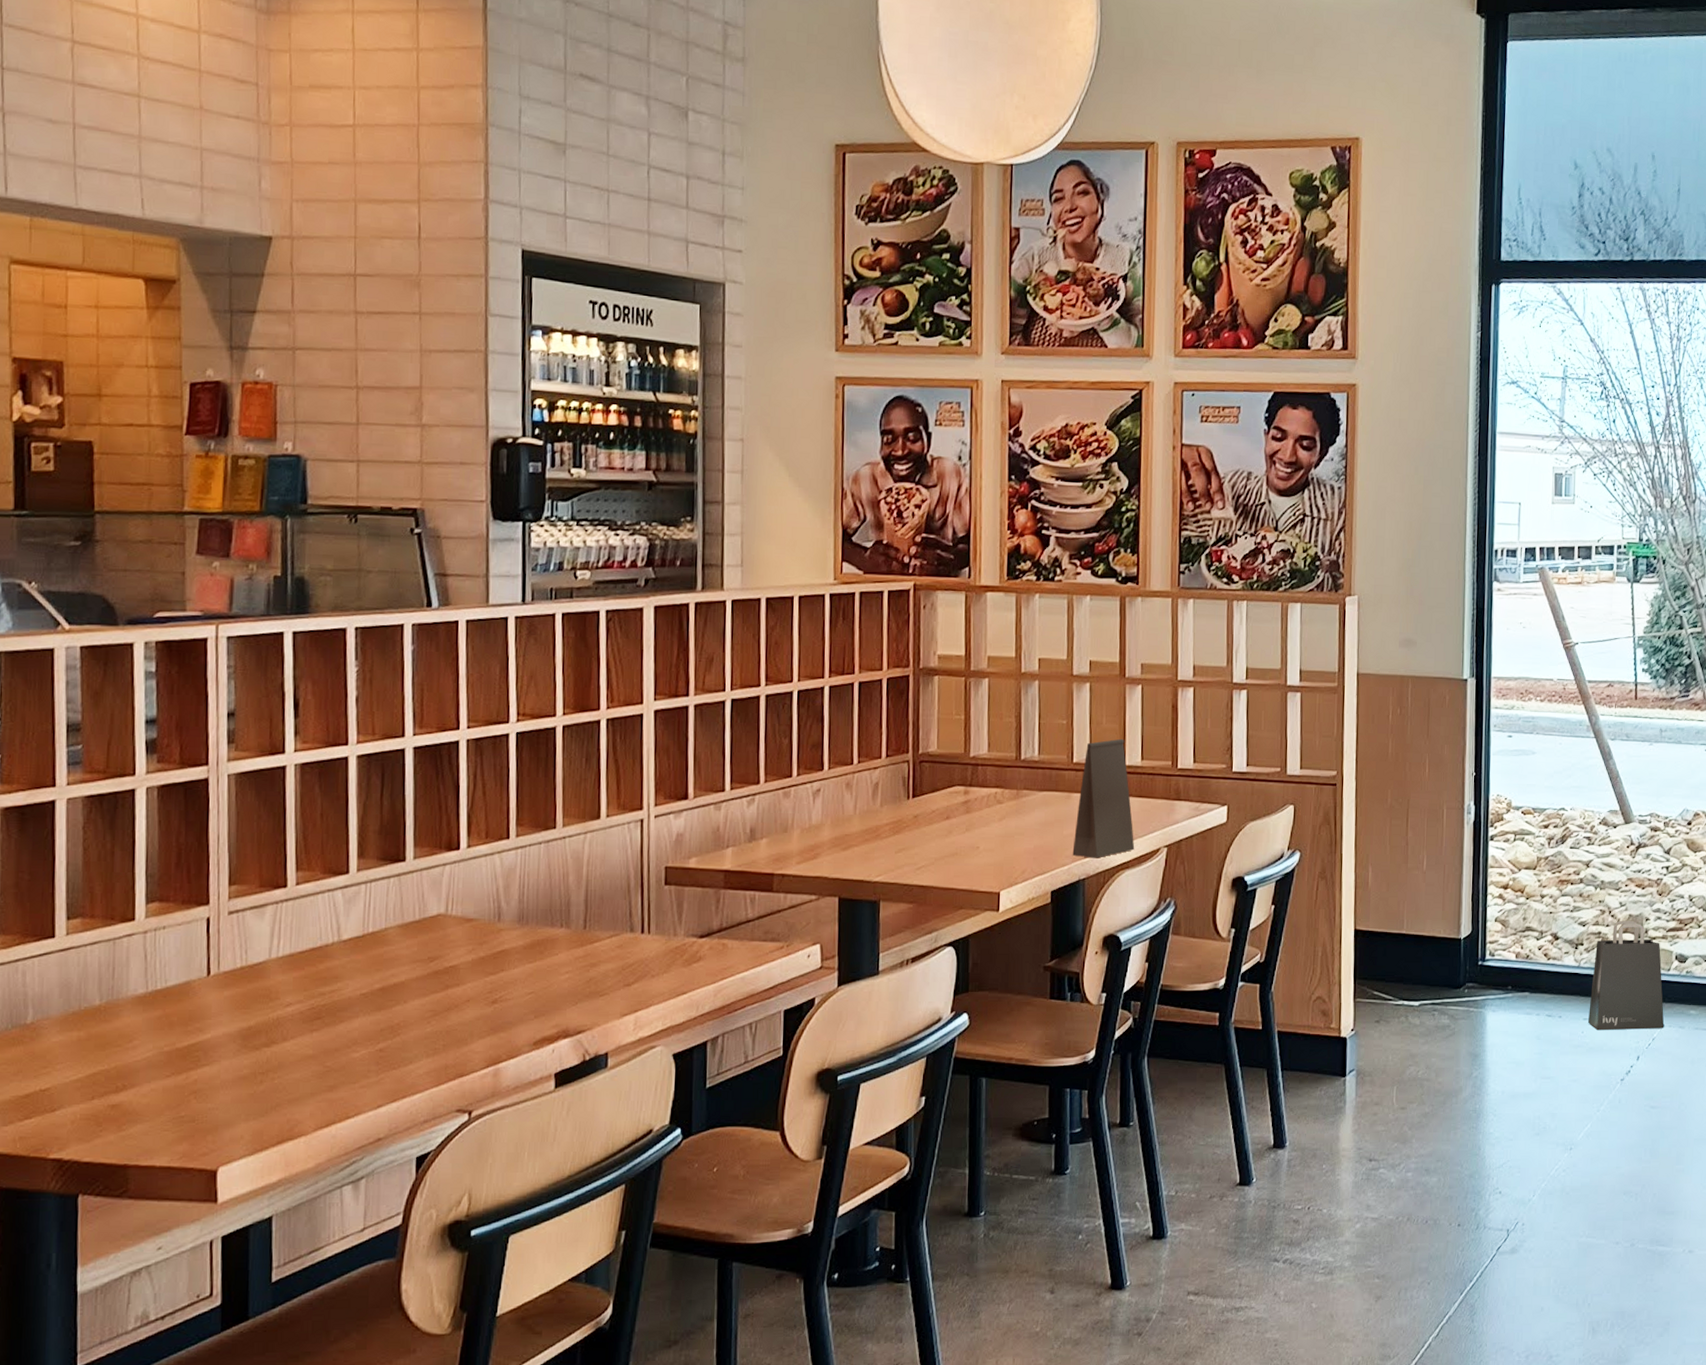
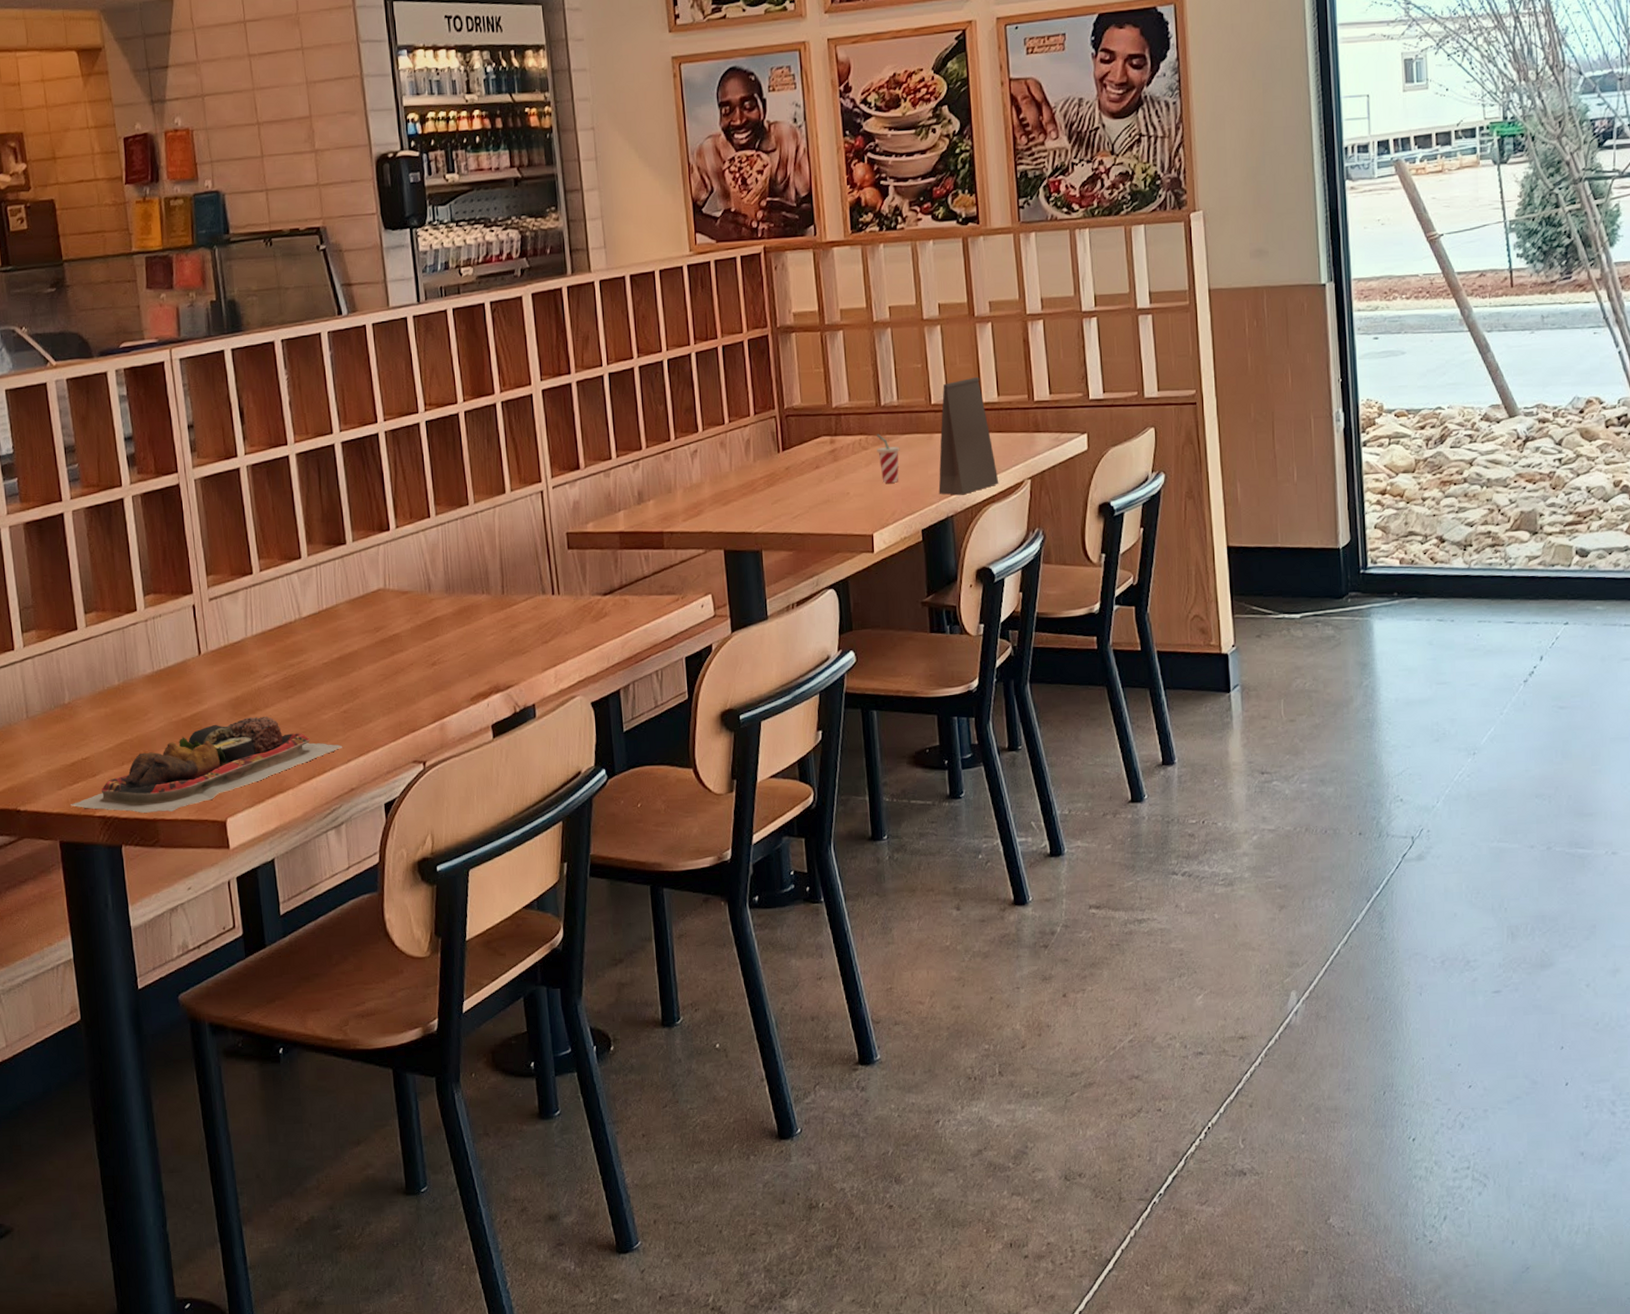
food tray: none [16,1050,374,1157] -> present [69,716,343,813]
beverage cup: none [1012,788,1037,840] -> present [876,434,900,483]
shopping bag: present [1587,920,1665,1031] -> none [1483,517,1568,633]

